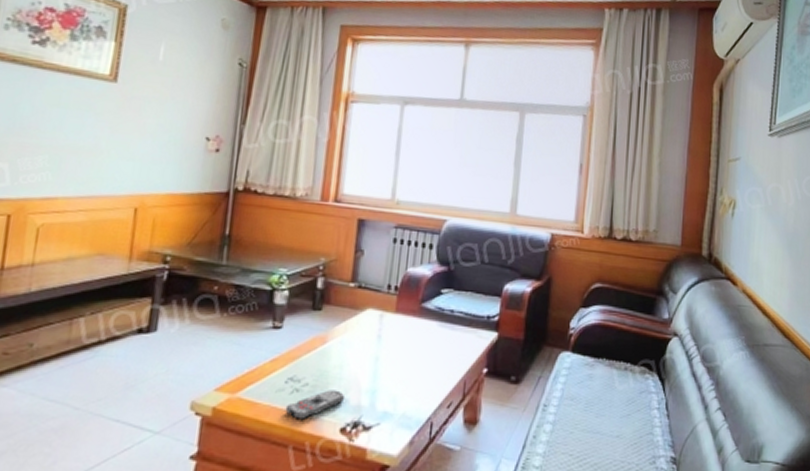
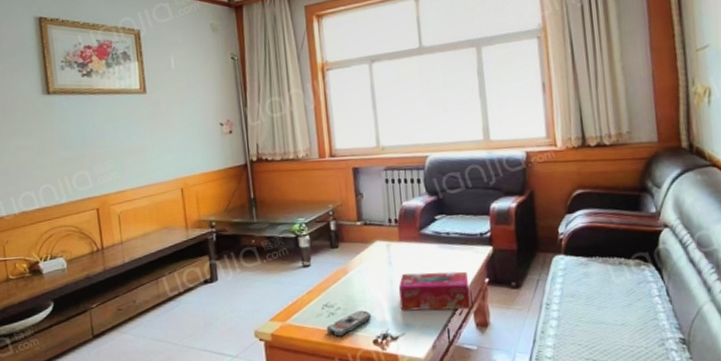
tissue box: none [380,352,465,402] -> present [398,271,471,311]

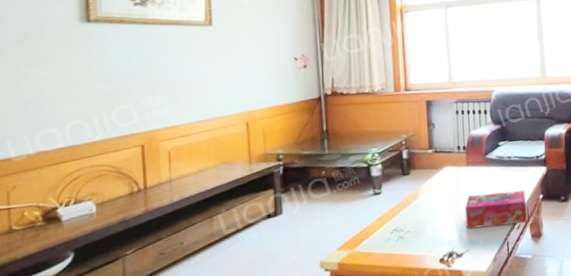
remote control: present [326,310,372,337] -> none [394,231,439,259]

